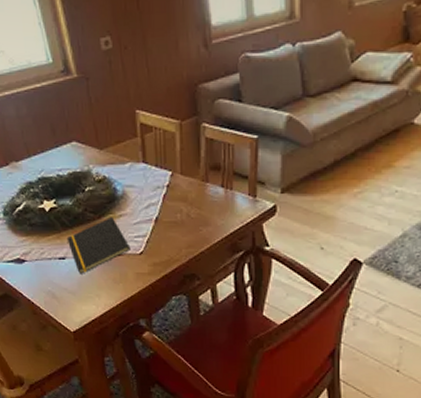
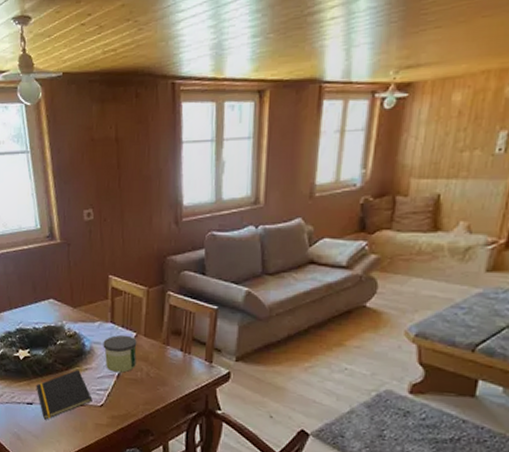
candle: none [136,175,175,216] -> present [103,335,137,373]

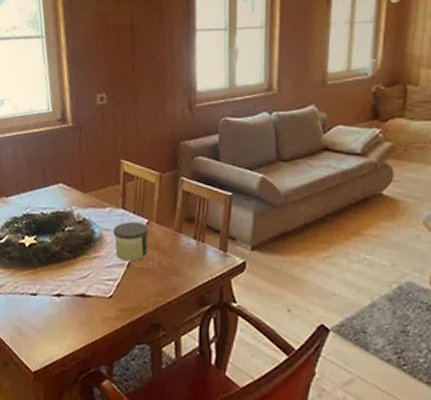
notepad: present [36,369,93,420] -> none [41,257,101,312]

